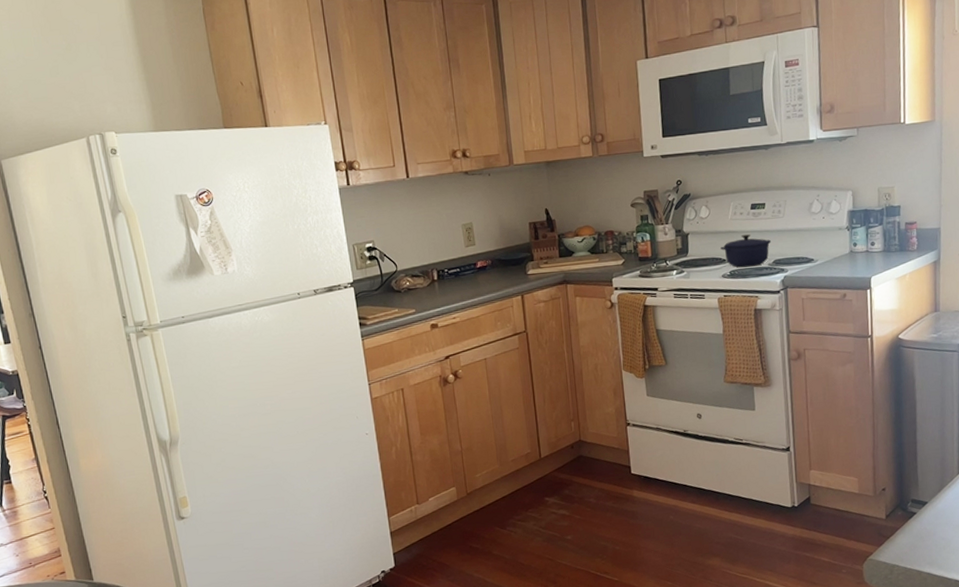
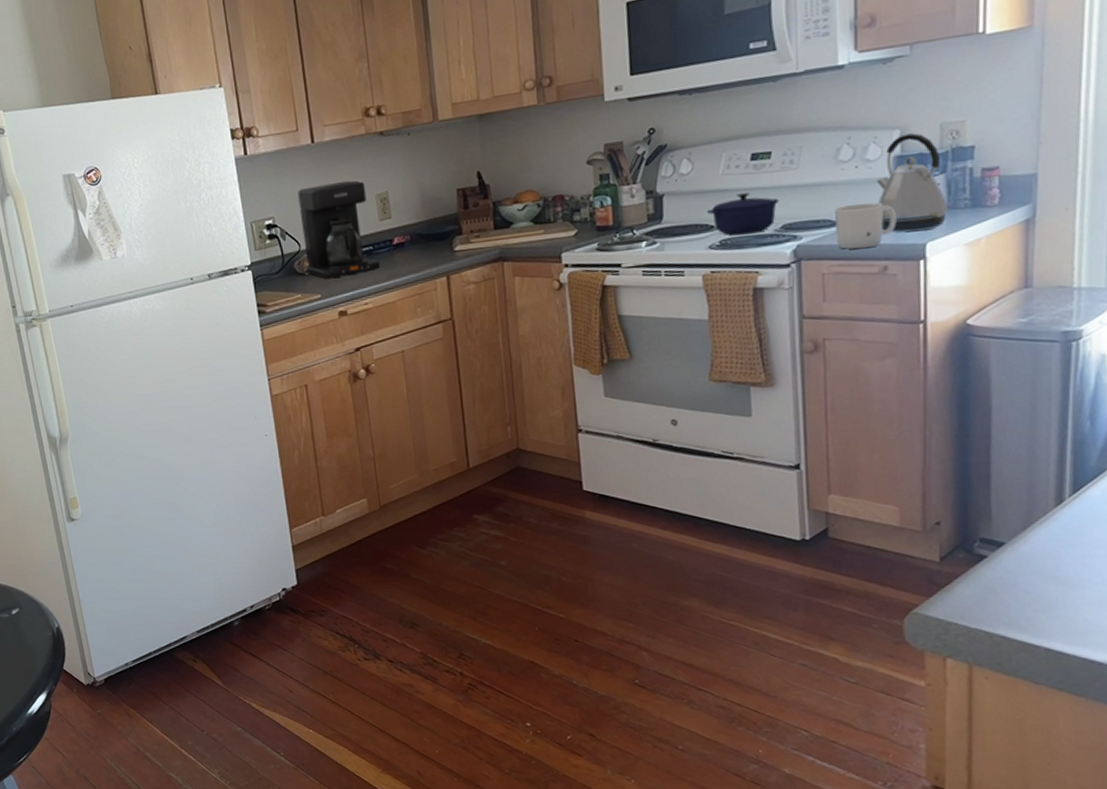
coffee maker: none [395,211,467,296] -> present [298,180,381,279]
mug: none [810,245,851,281] -> present [835,202,897,250]
kettle: none [837,194,885,269] -> present [877,133,949,233]

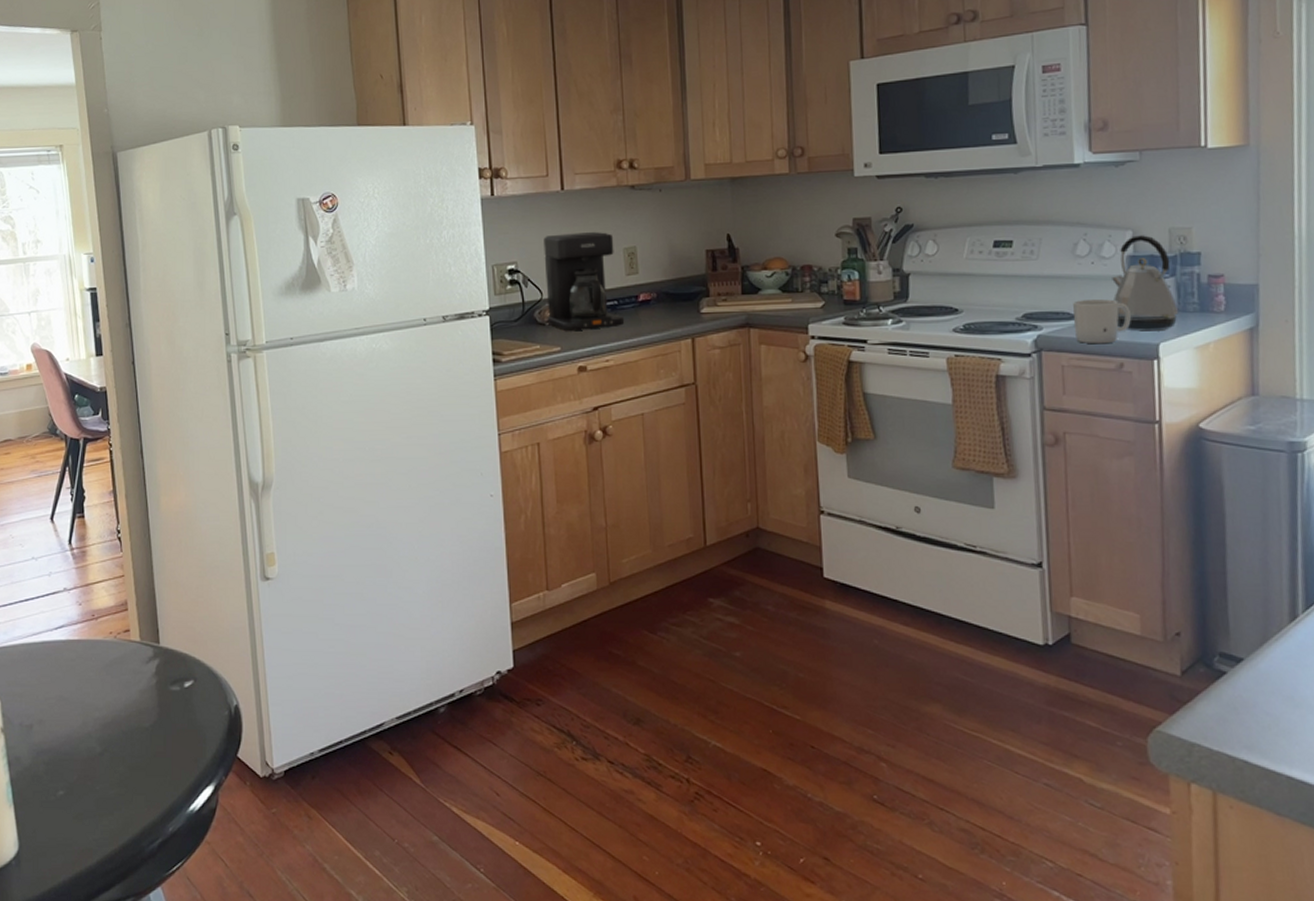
cooking pot: present [707,192,780,236] -> none [952,278,1021,321]

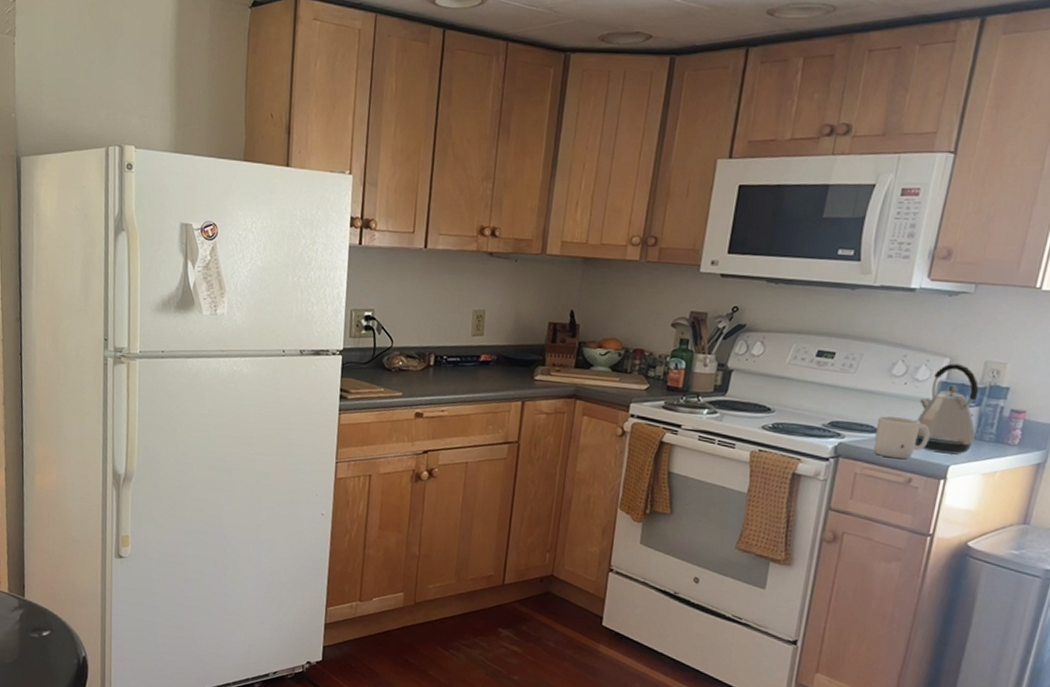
coffee maker: present [543,231,625,332] -> none [394,289,466,381]

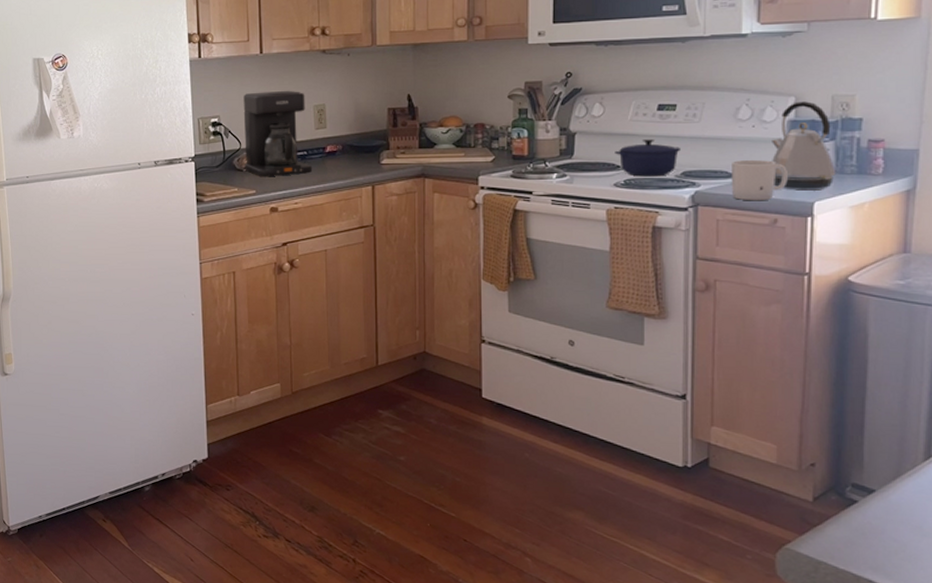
coffee maker: none [394,289,466,381] -> present [243,90,313,177]
cooking pot: none [768,383,833,424] -> present [615,138,682,177]

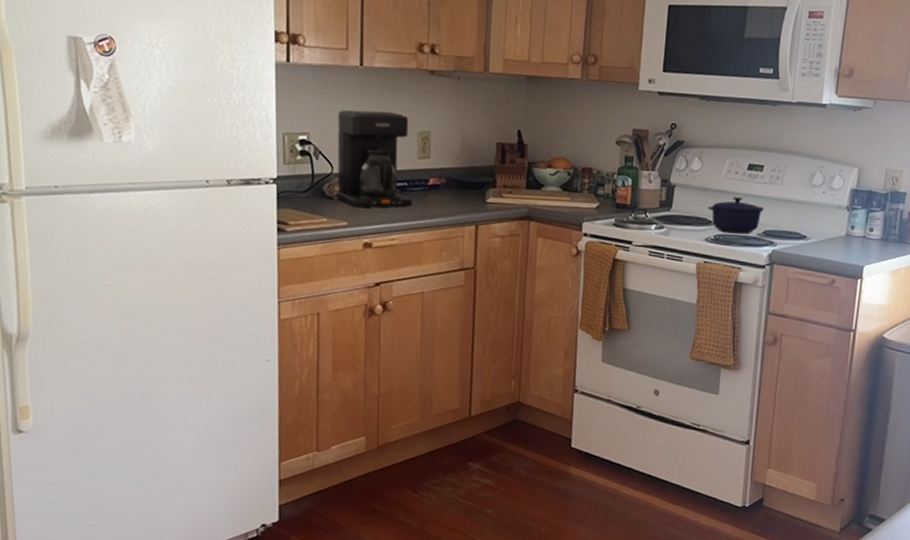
mug: present [731,159,788,201] -> none [801,223,847,263]
kettle: present [770,101,837,191] -> none [834,172,883,256]

